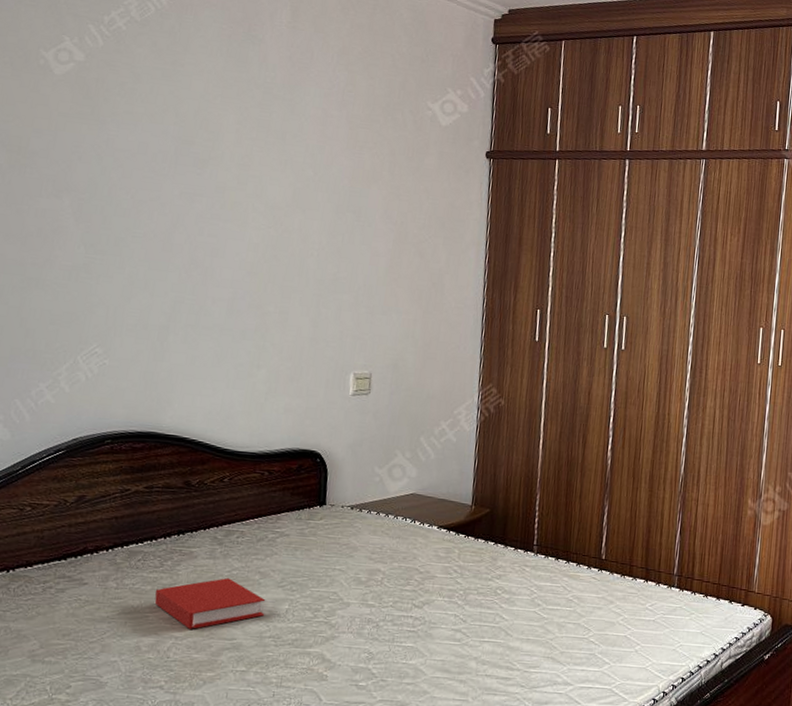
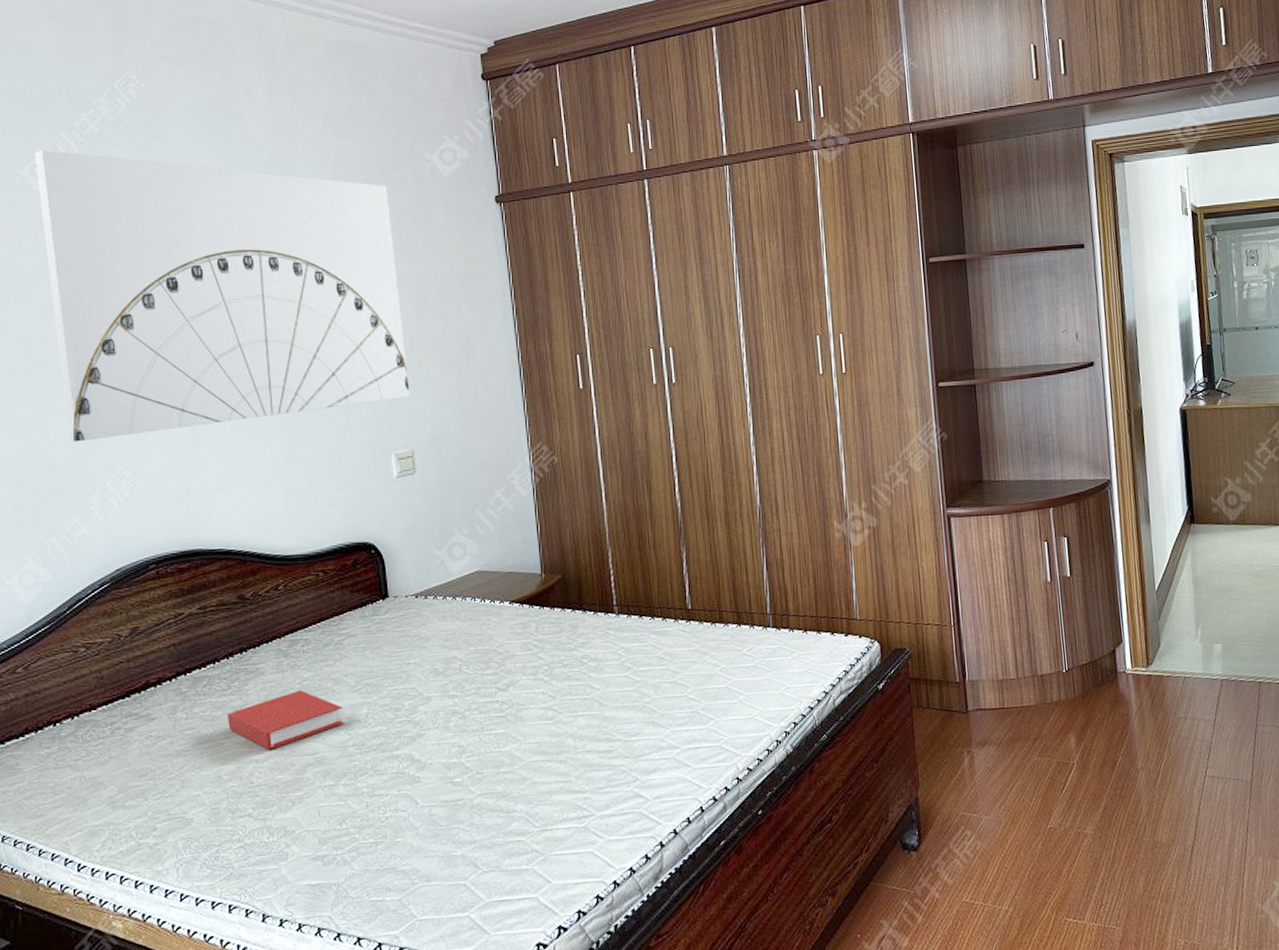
wall art: none [49,37,388,323] -> present [35,150,410,443]

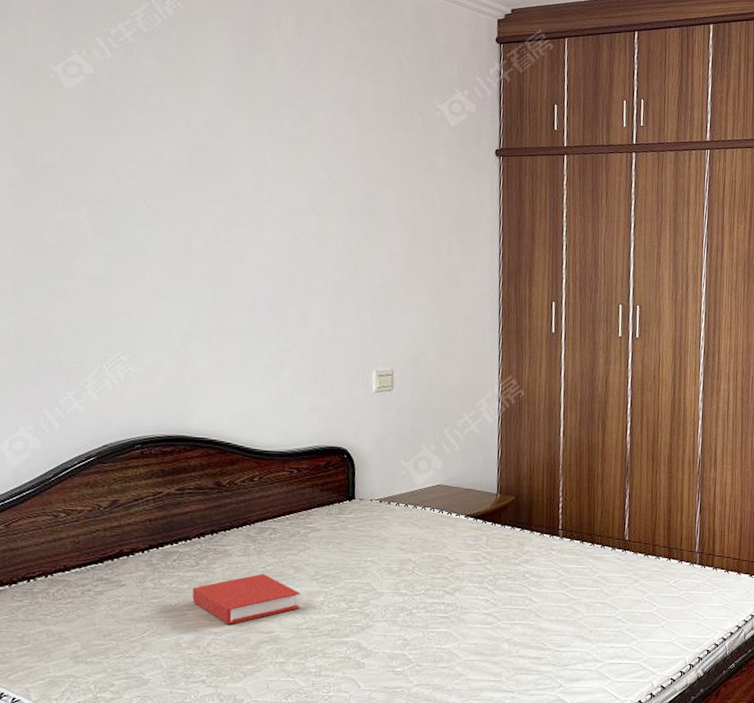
wall art: present [35,150,410,443] -> none [69,51,398,325]

